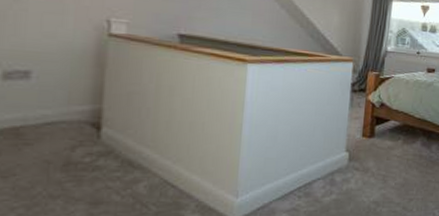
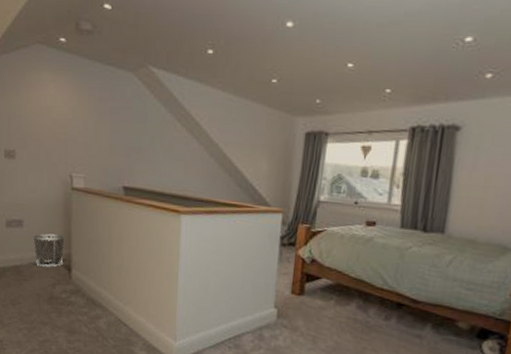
waste bin: none [45,86,94,126] -> present [33,233,65,267]

